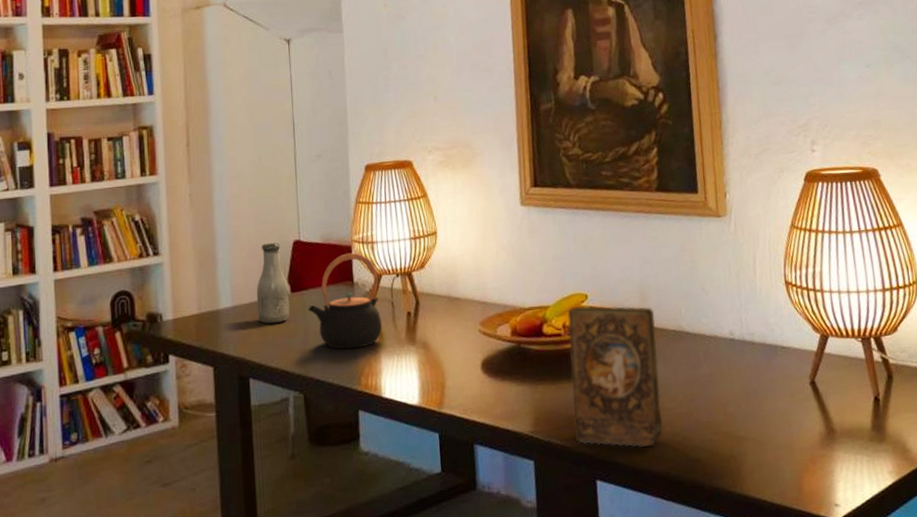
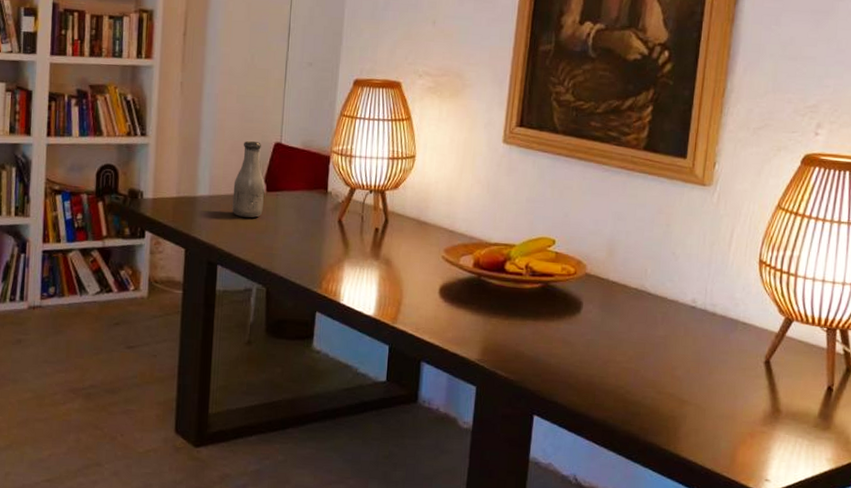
teapot: present [308,252,382,350] -> none [280,162,352,254]
book: present [567,305,663,447] -> none [520,250,619,394]

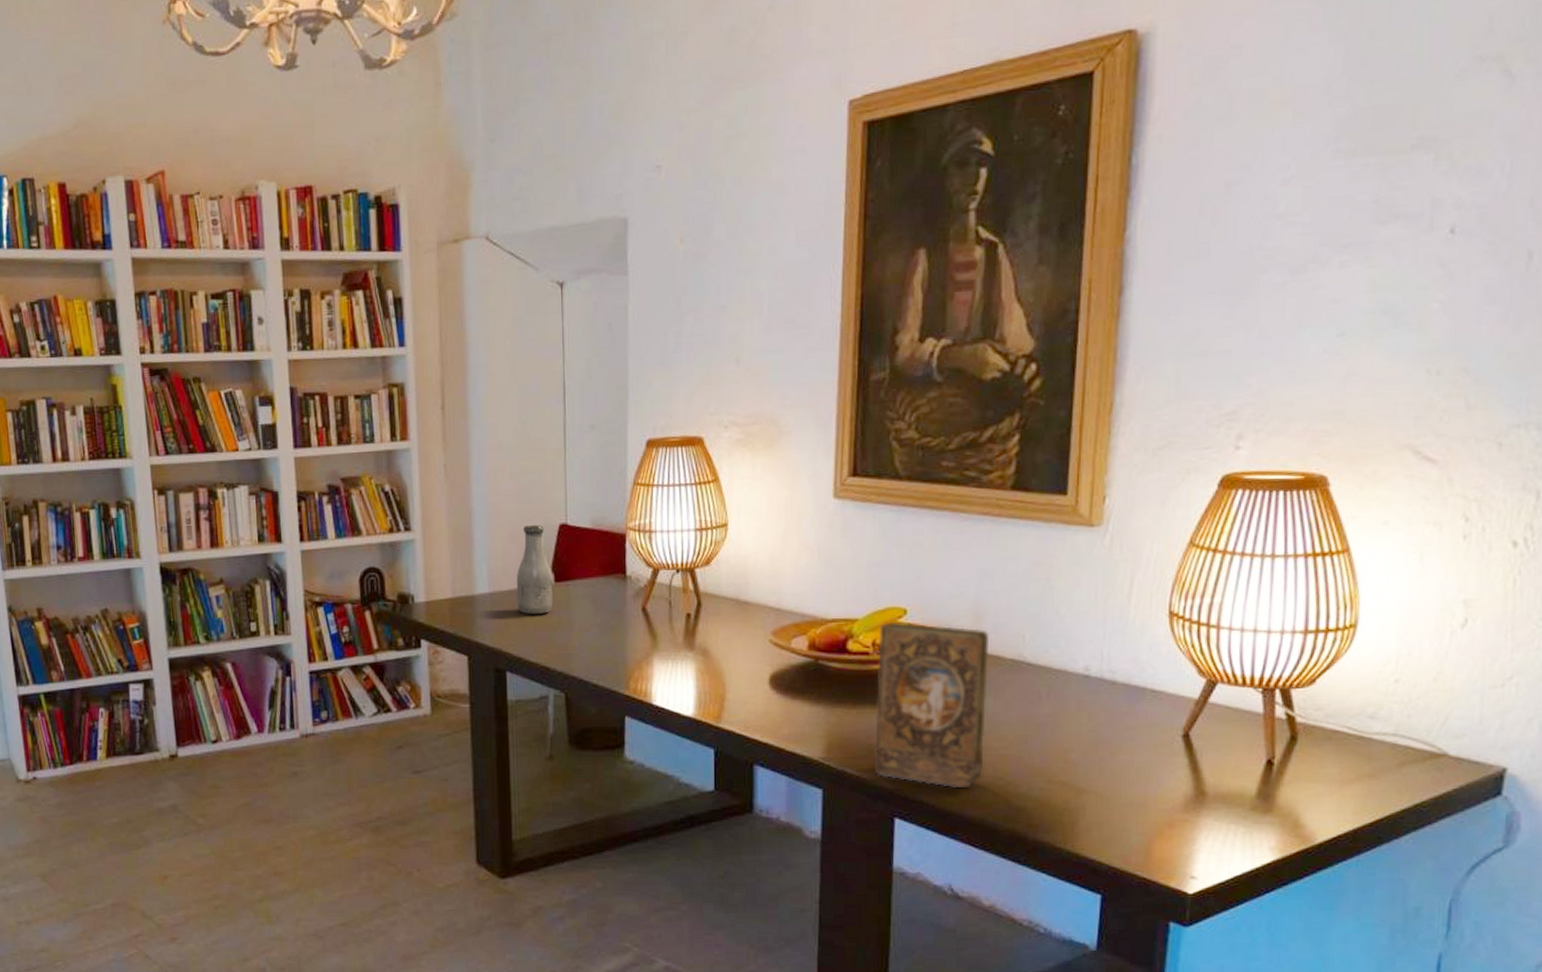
book: none [520,250,619,394] -> present [874,622,990,789]

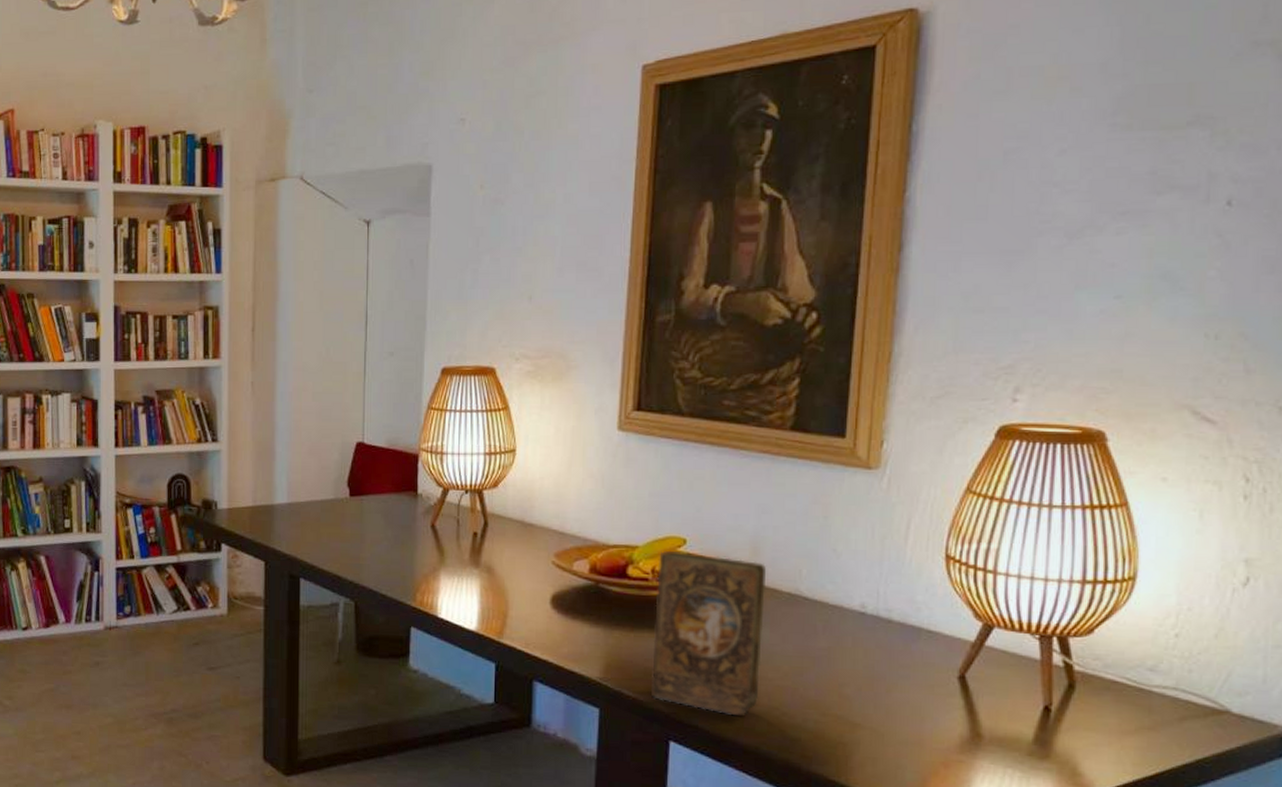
bottle: present [516,525,553,614] -> none [313,442,347,525]

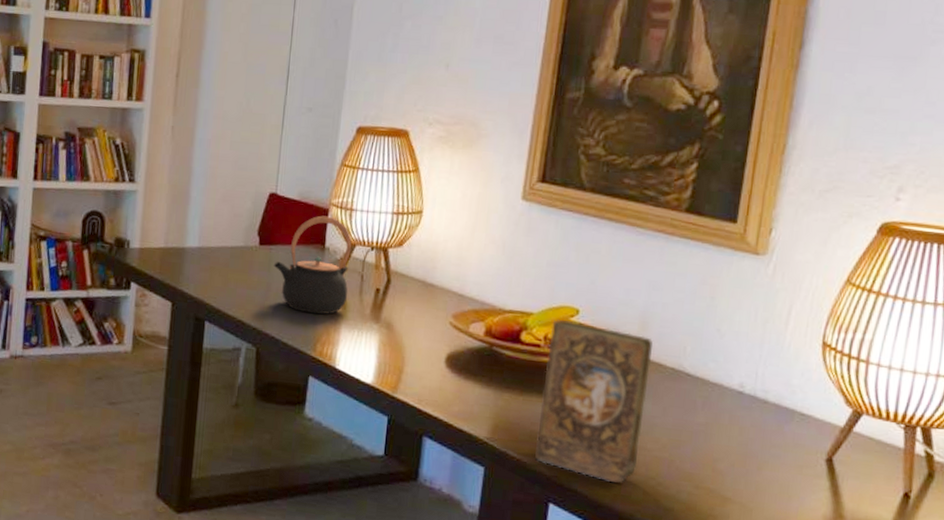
teapot: none [366,461,445,563] -> present [273,215,352,315]

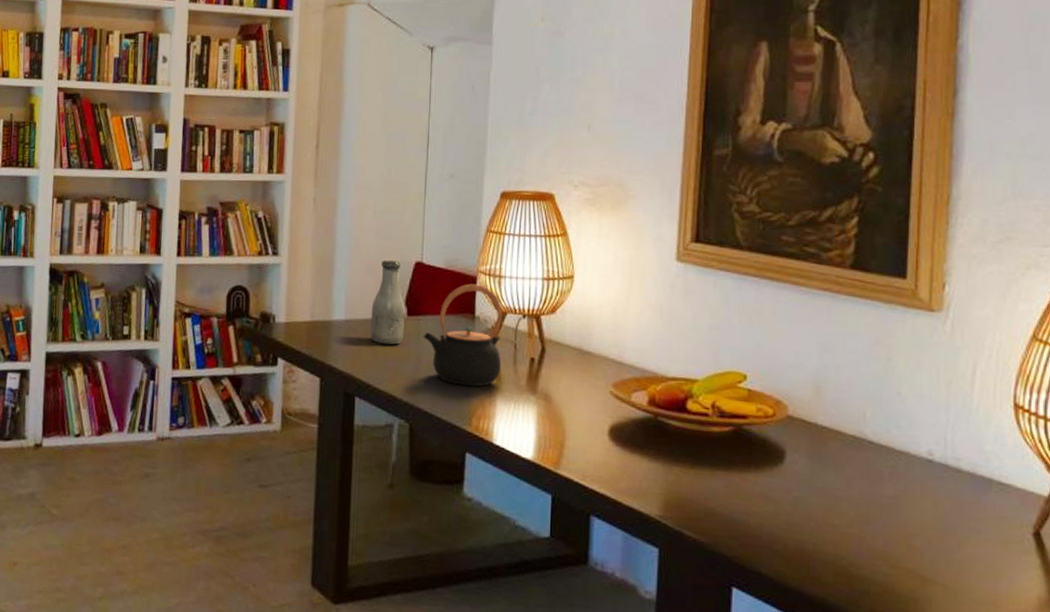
bottle: none [222,190,258,272] -> present [370,260,405,345]
book: present [535,320,654,484] -> none [712,386,830,565]

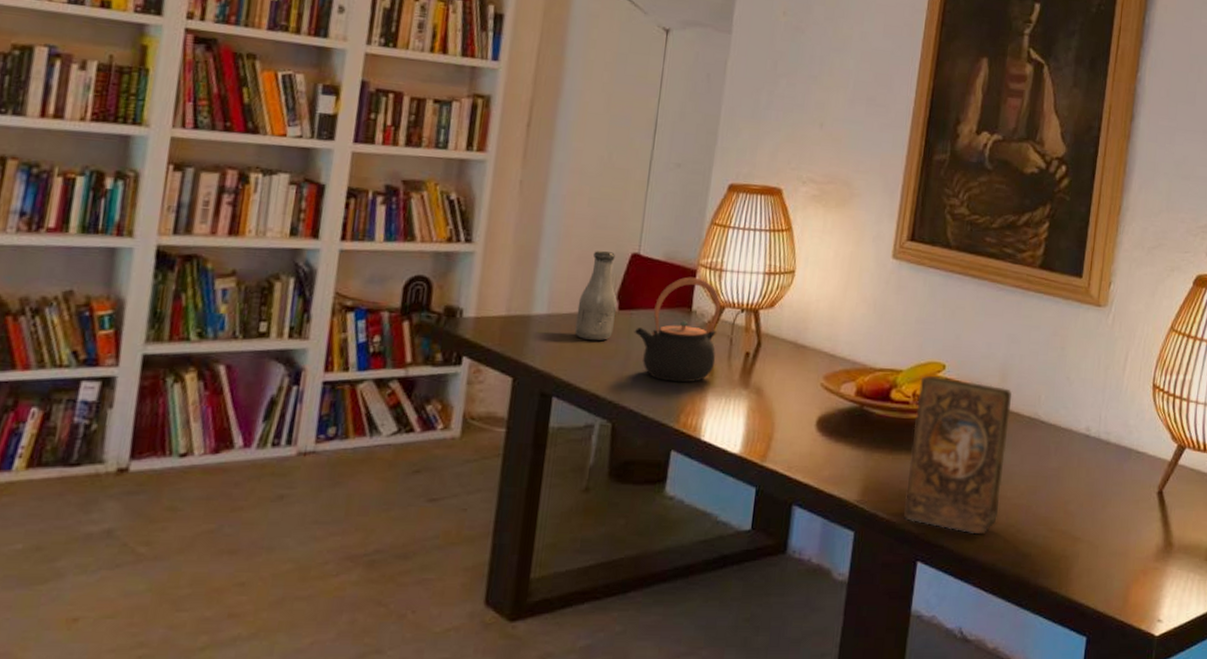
book: none [712,386,830,565] -> present [904,376,1012,535]

